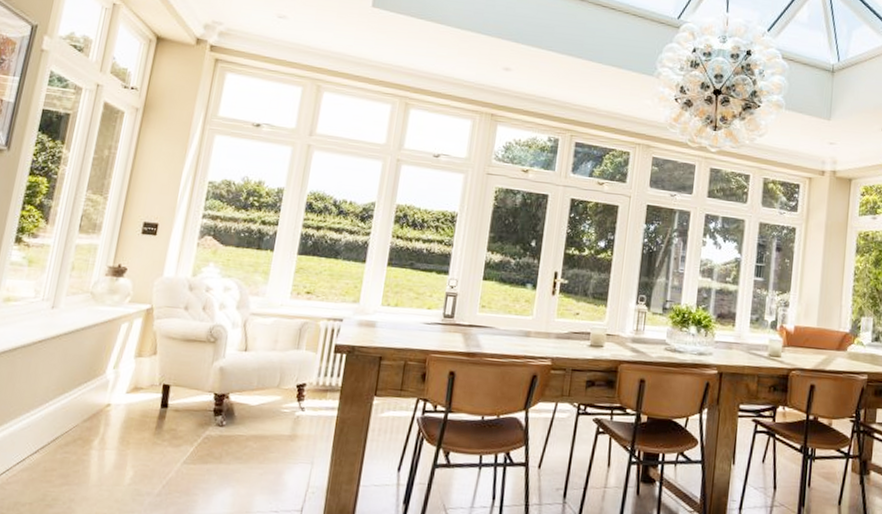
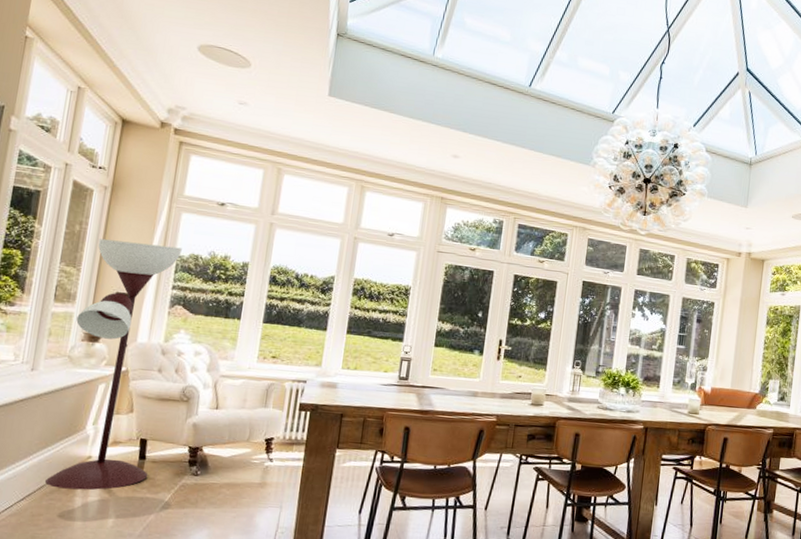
floor lamp: none [60,164,214,443] -> present [44,238,182,491]

